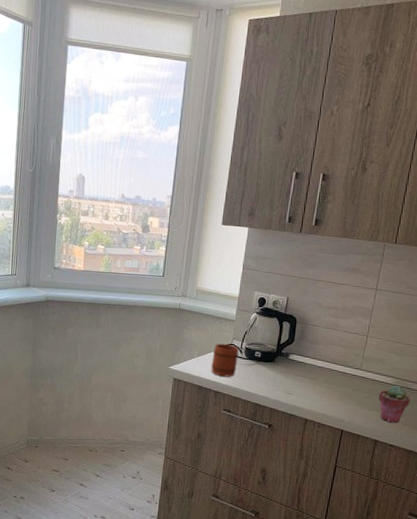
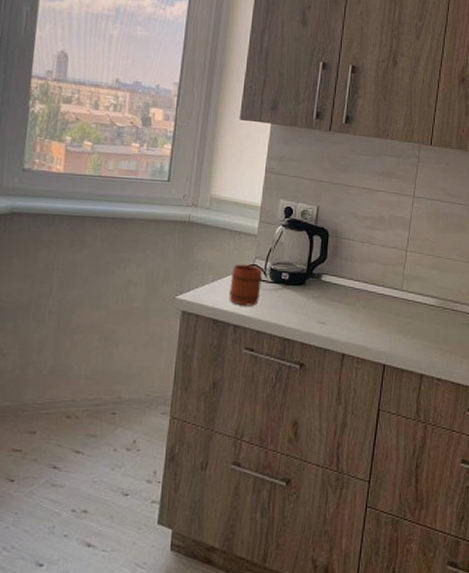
potted succulent: present [378,385,411,423] -> none [421,306,455,352]

